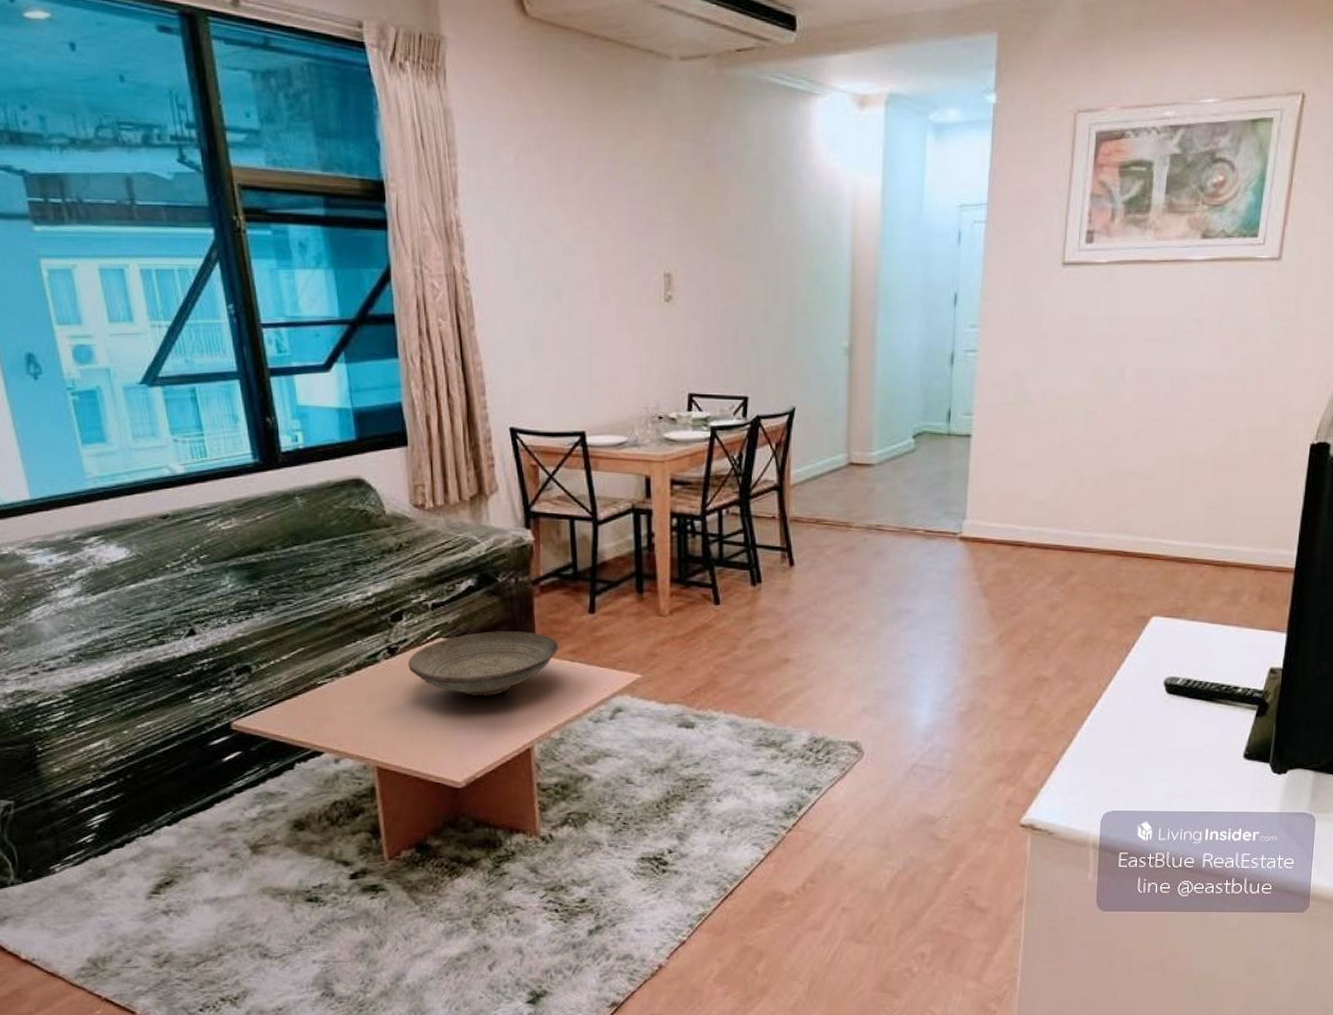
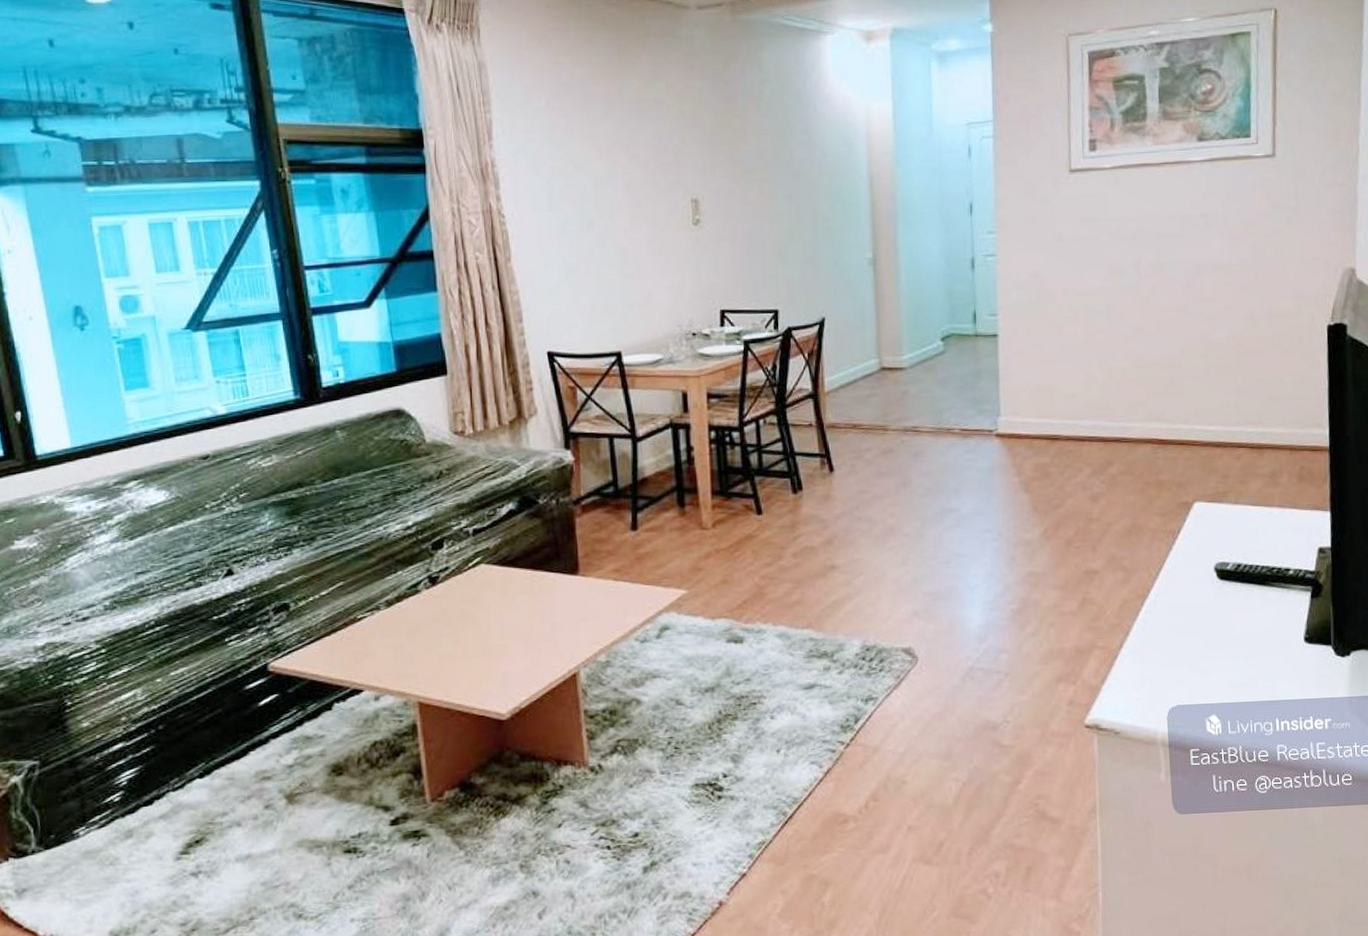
decorative bowl: present [408,631,559,696] -> none [450,552,602,622]

